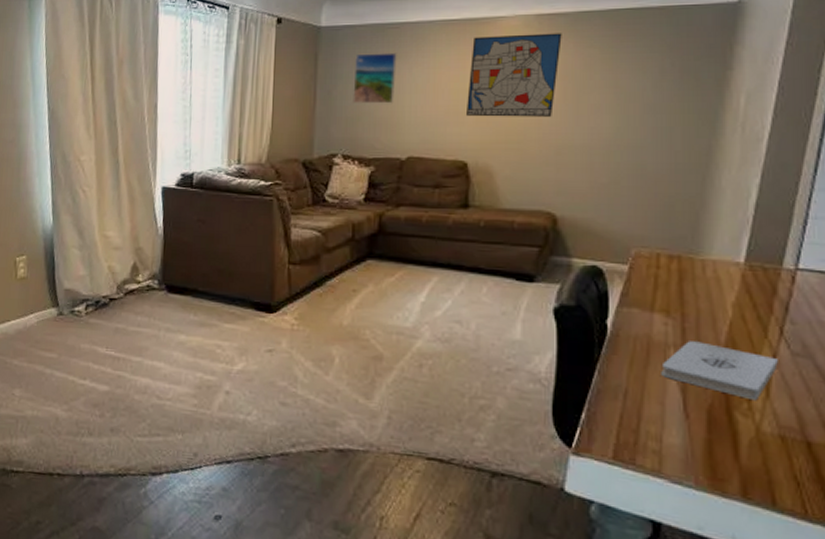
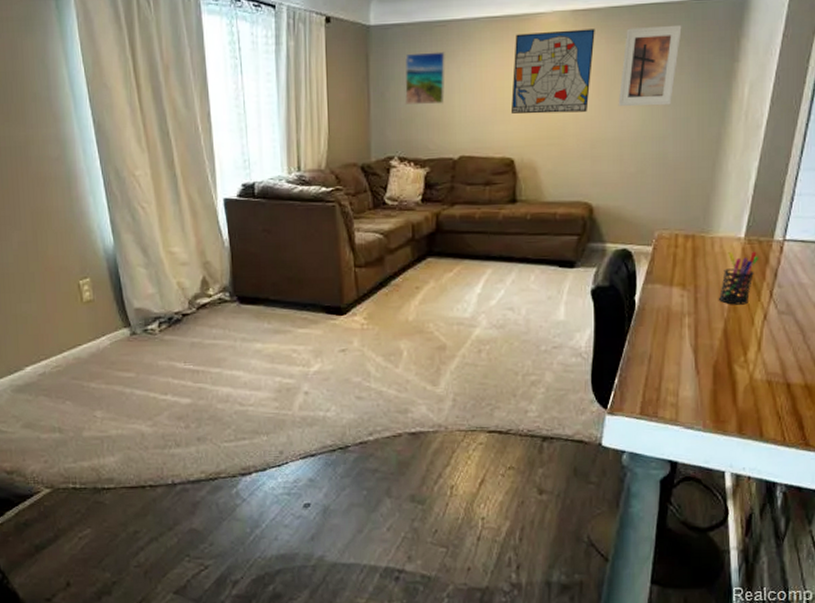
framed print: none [587,30,663,114] -> present [618,24,682,107]
notepad: present [661,341,778,401] -> none [678,308,768,354]
pen holder: none [713,277,765,341] -> present [719,251,760,305]

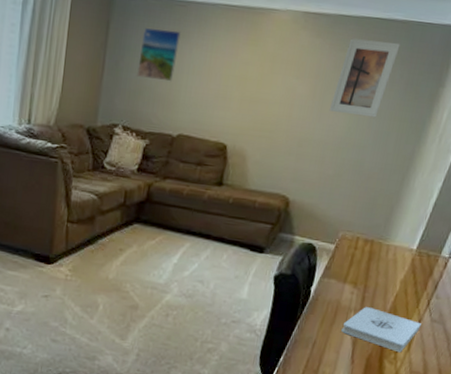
wall art: present [510,29,595,114] -> none [231,26,322,111]
notepad: none [678,308,768,354] -> present [341,307,421,353]
pen holder: present [719,251,760,305] -> none [383,260,426,309]

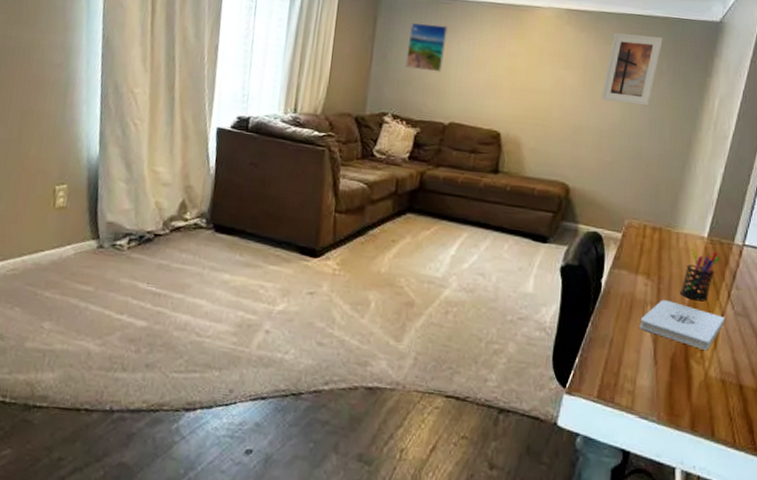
pen holder: none [383,260,426,309] -> present [681,248,720,302]

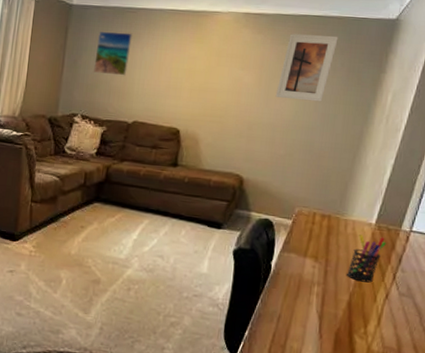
notepad: present [639,300,725,351] -> none [306,280,389,328]

